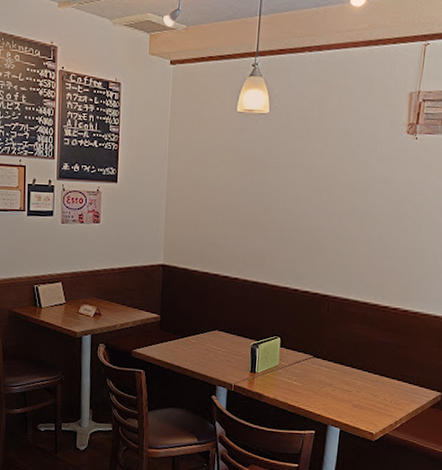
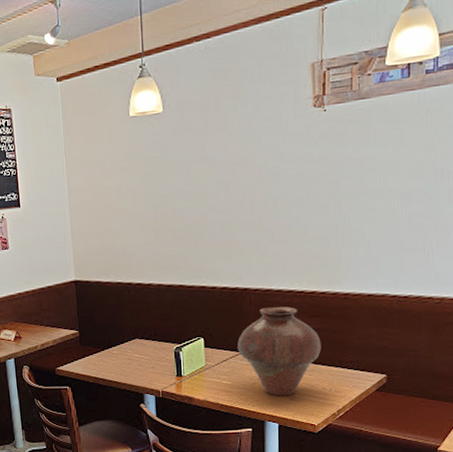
vase: none [311,316,388,403] -> present [238,306,321,396]

